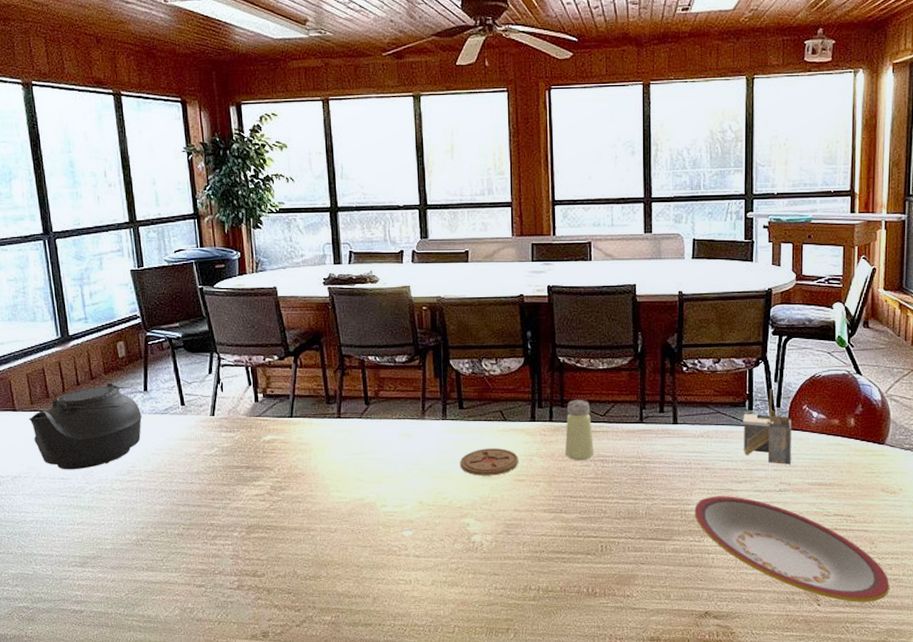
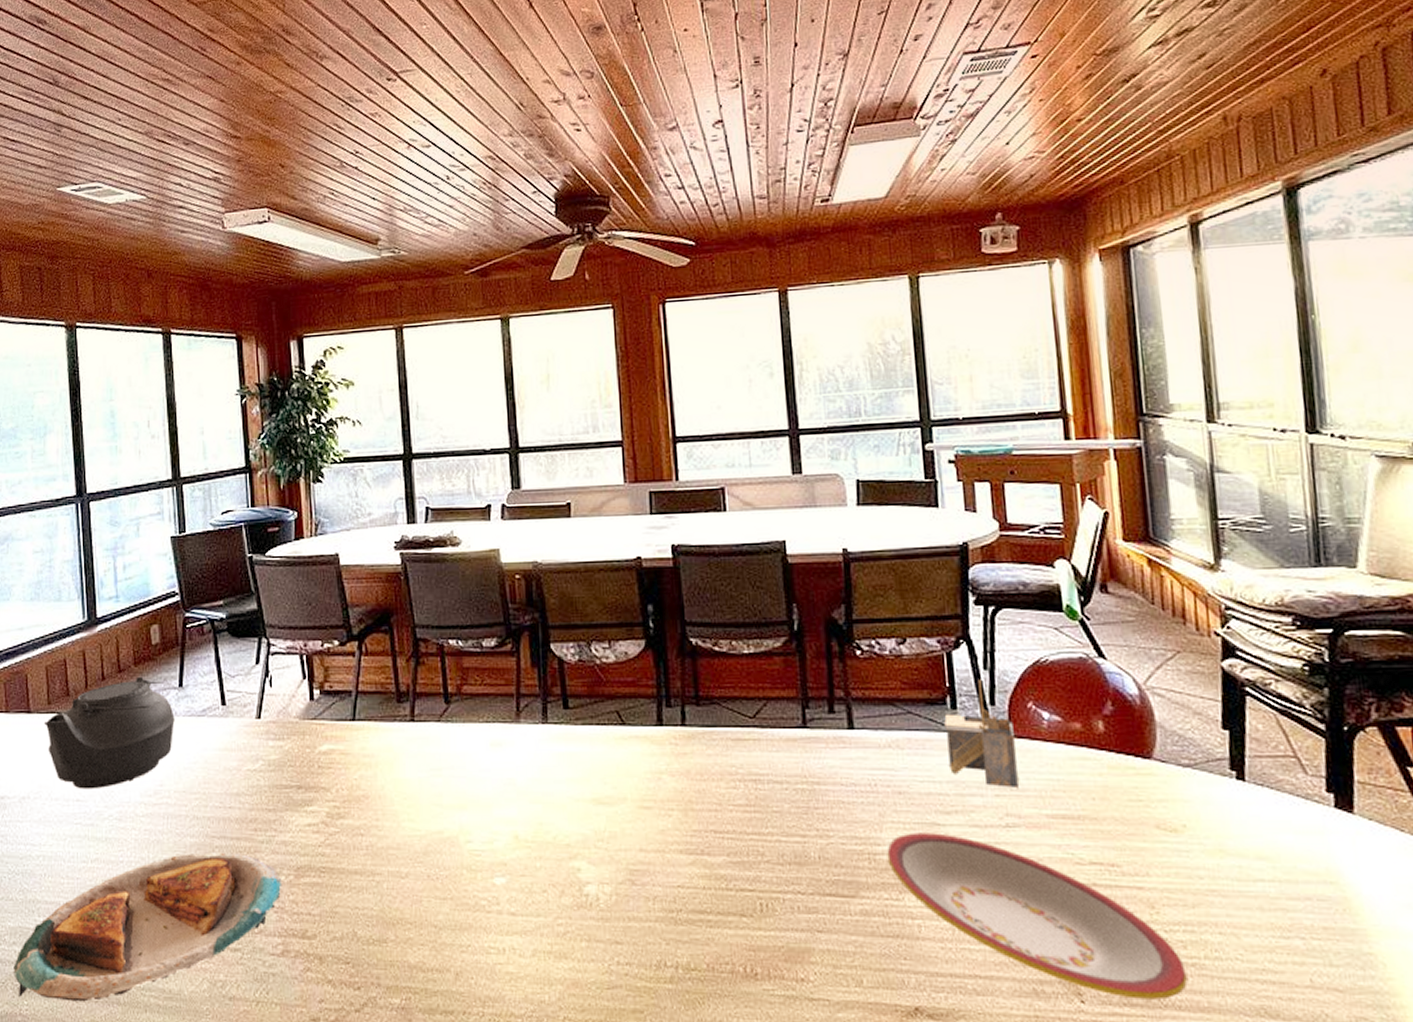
plate: none [17,516,237,626] -> present [13,852,283,1002]
coaster: present [460,448,519,476] -> none [566,763,644,801]
saltshaker: present [564,400,594,461] -> none [703,696,743,781]

